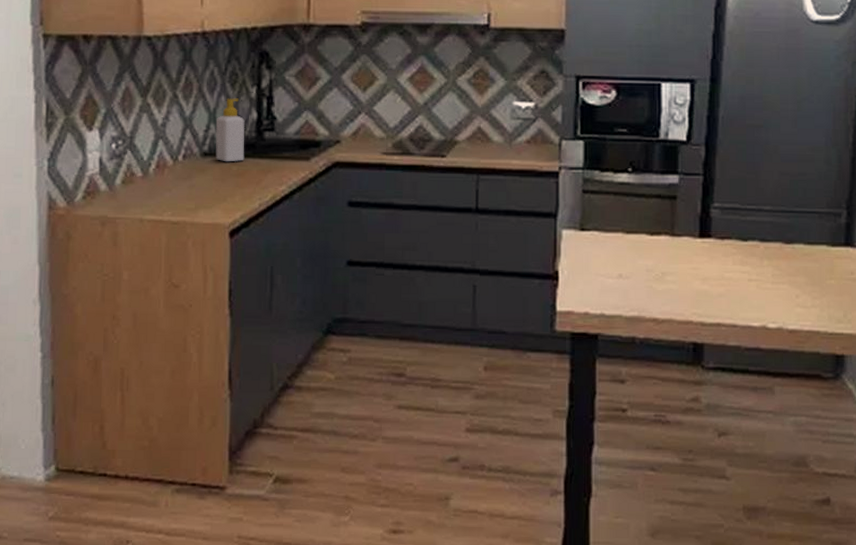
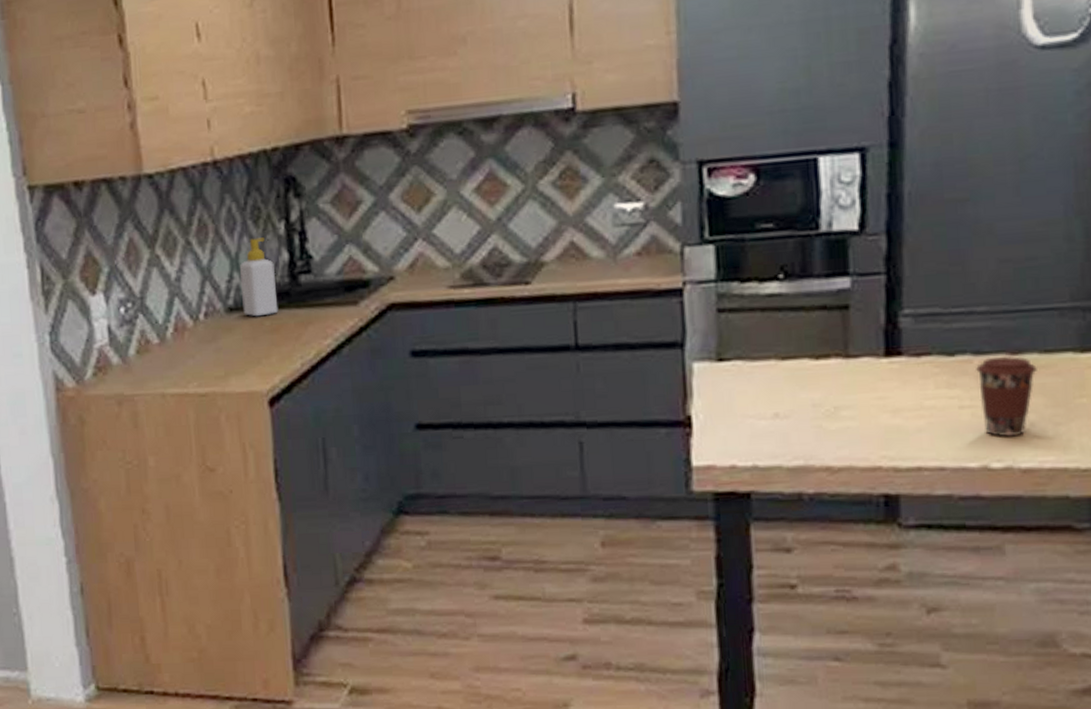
coffee cup: none [761,244,802,305] -> present [976,356,1037,437]

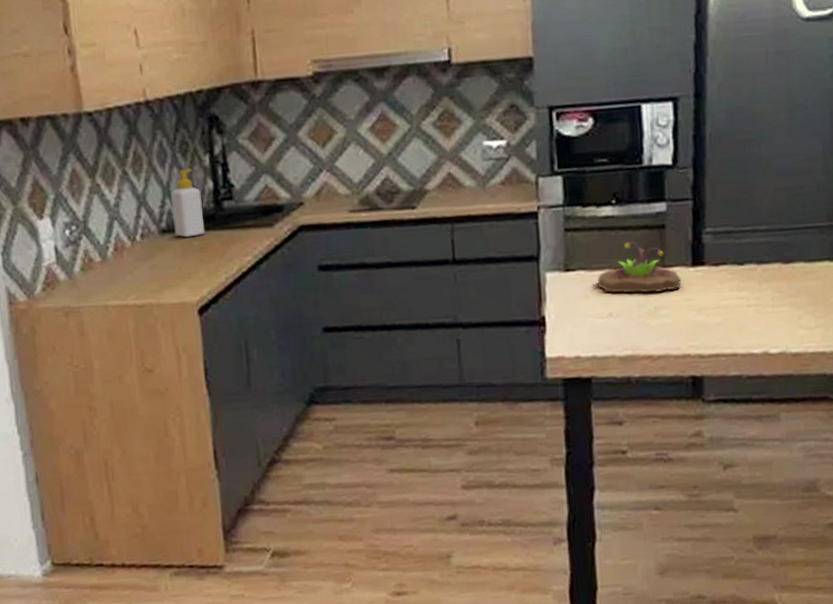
succulent planter: none [760,325,870,389] -> present [598,241,681,293]
coffee cup: present [976,356,1037,437] -> none [759,265,803,329]

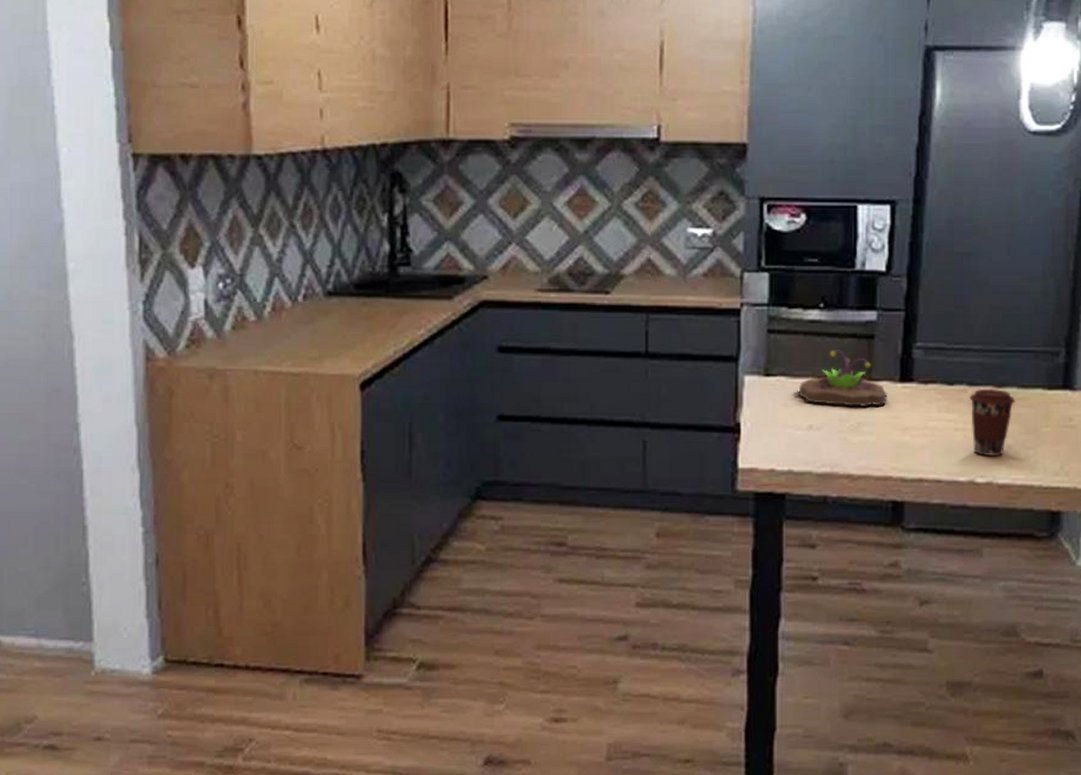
soap bottle: present [170,168,205,238] -> none [341,227,376,303]
coffee cup: none [759,265,803,329] -> present [969,388,1015,457]

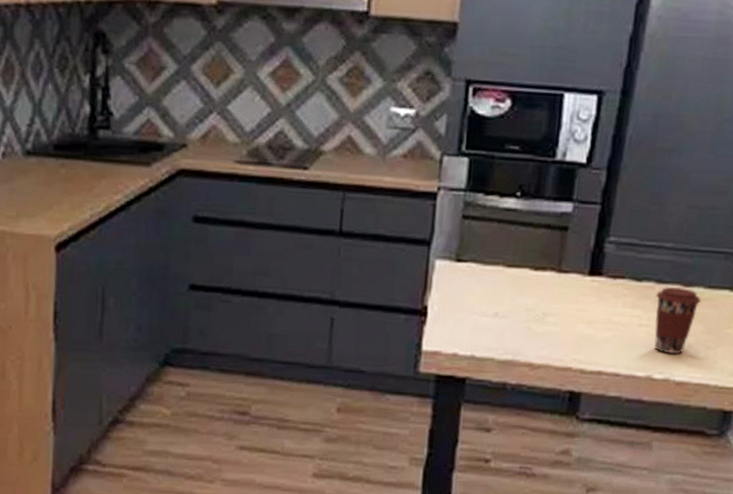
succulent planter: present [799,350,887,406] -> none [488,239,575,298]

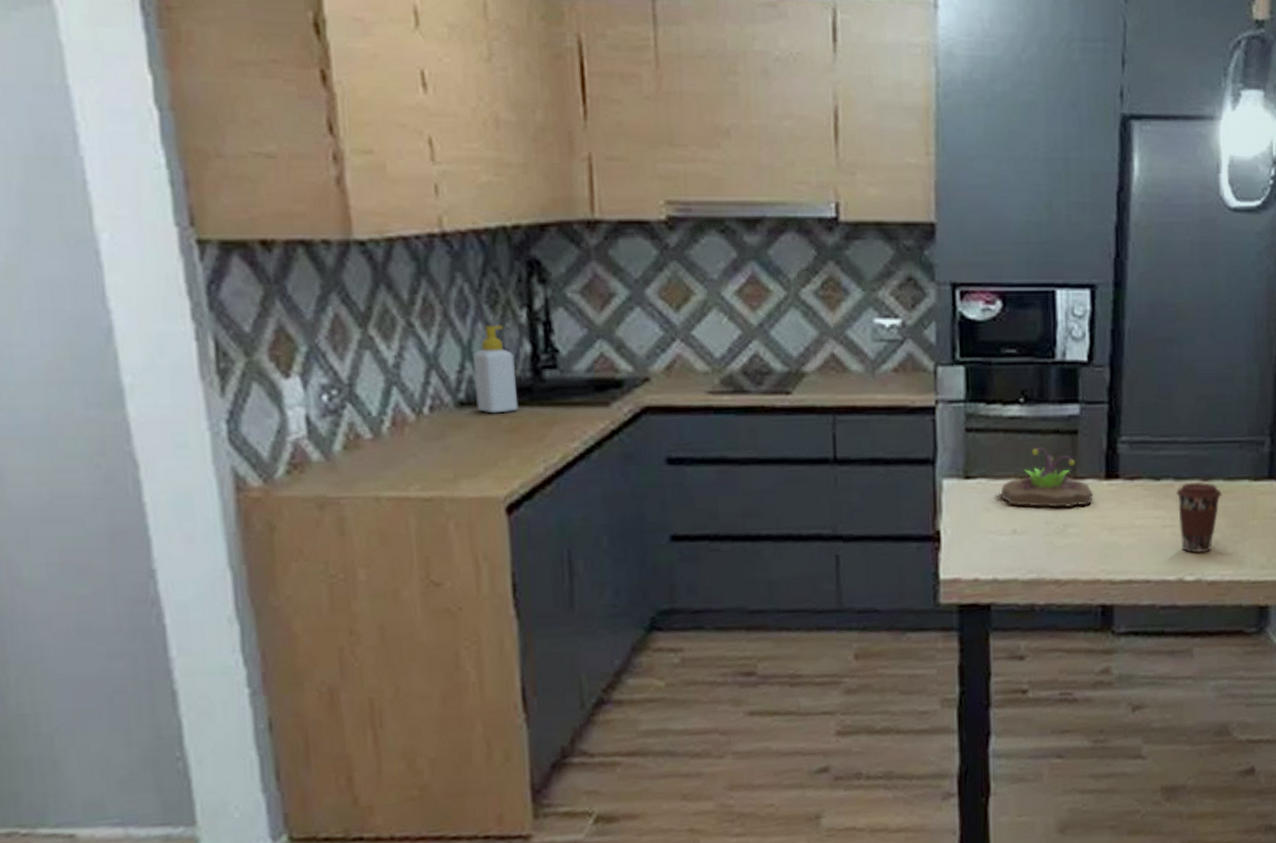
soap bottle: none [40,87,75,164] -> present [472,325,519,414]
succulent planter: none [488,239,575,298] -> present [1001,447,1093,507]

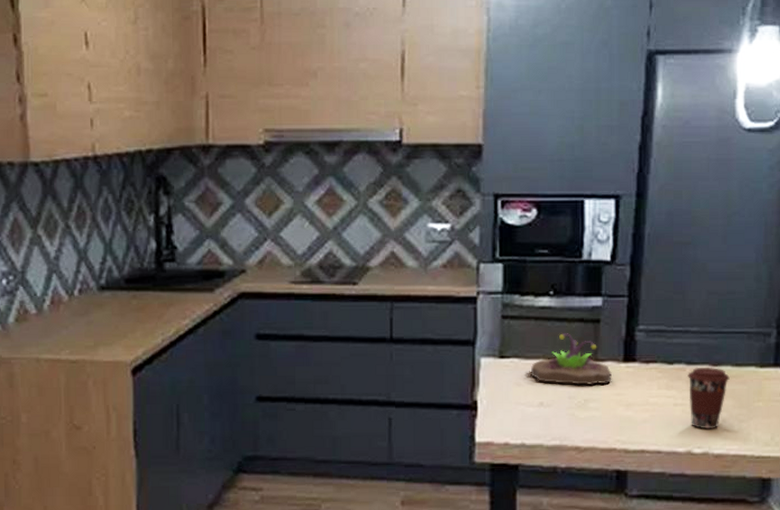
soap bottle: present [472,325,519,414] -> none [112,227,145,296]

